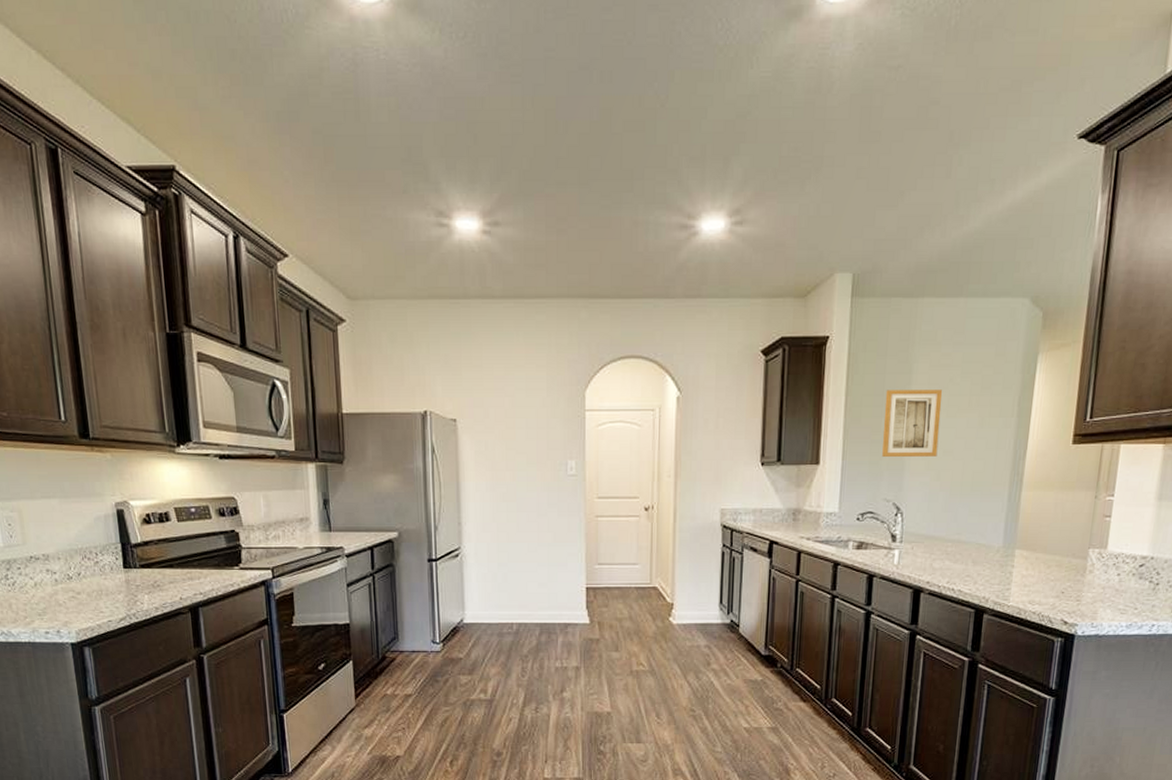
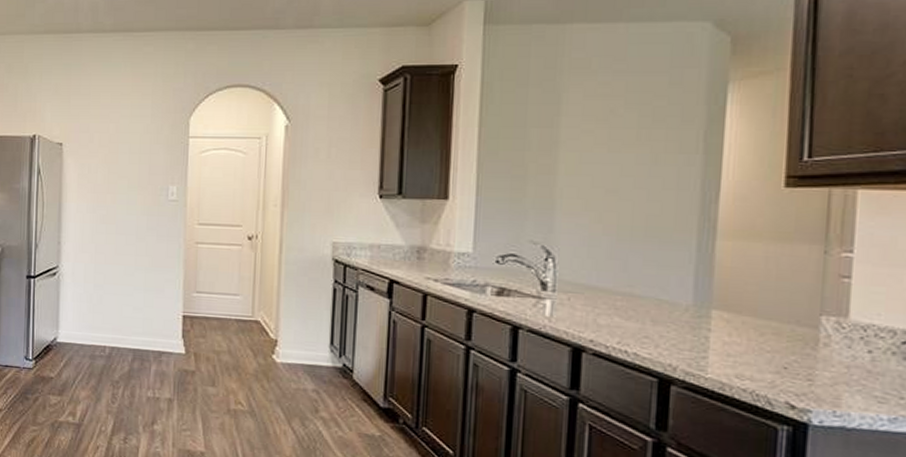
wall art: present [882,389,943,458] -> none [526,121,602,196]

